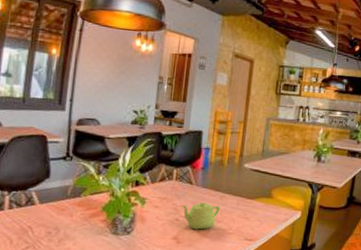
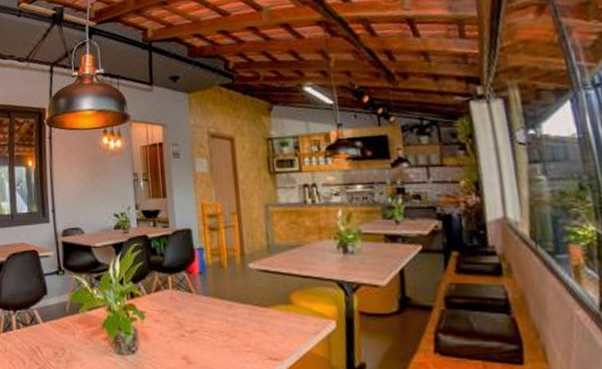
teapot: present [182,202,221,230] -> none [185,313,231,347]

